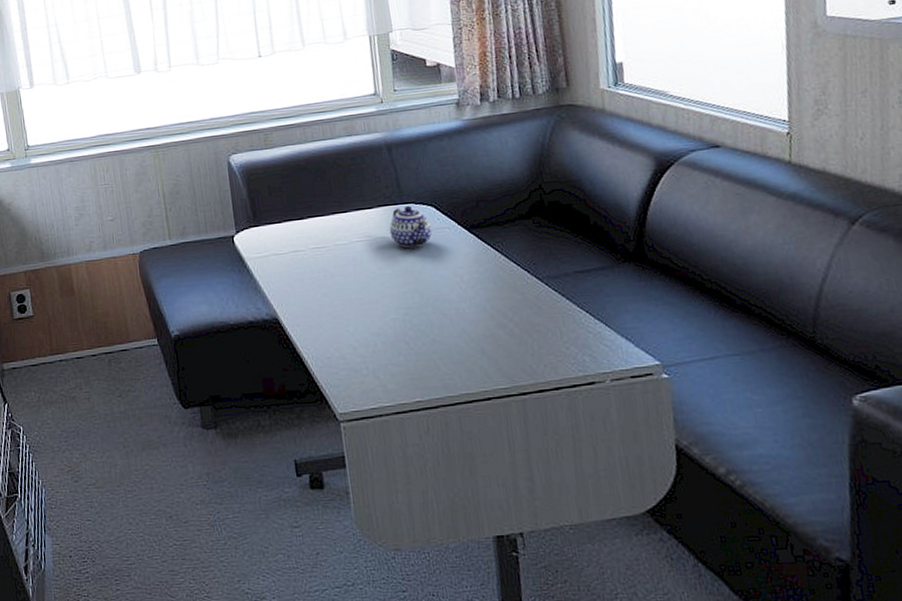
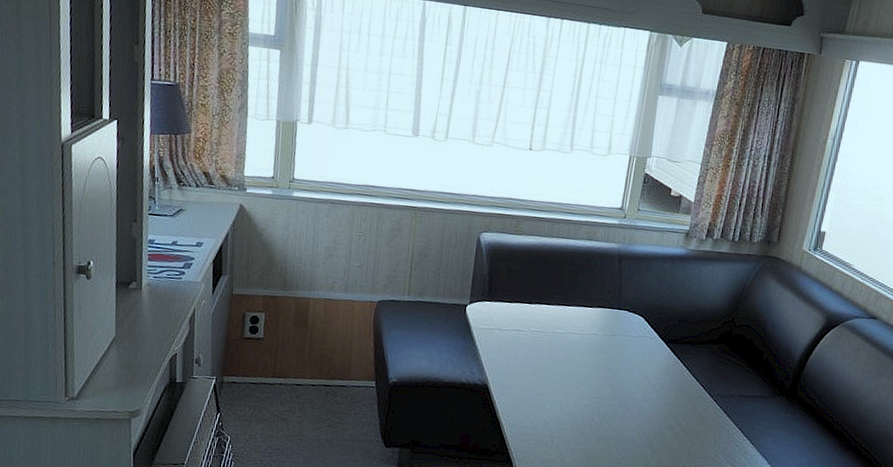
teapot: present [389,205,433,249] -> none [601,311,638,349]

